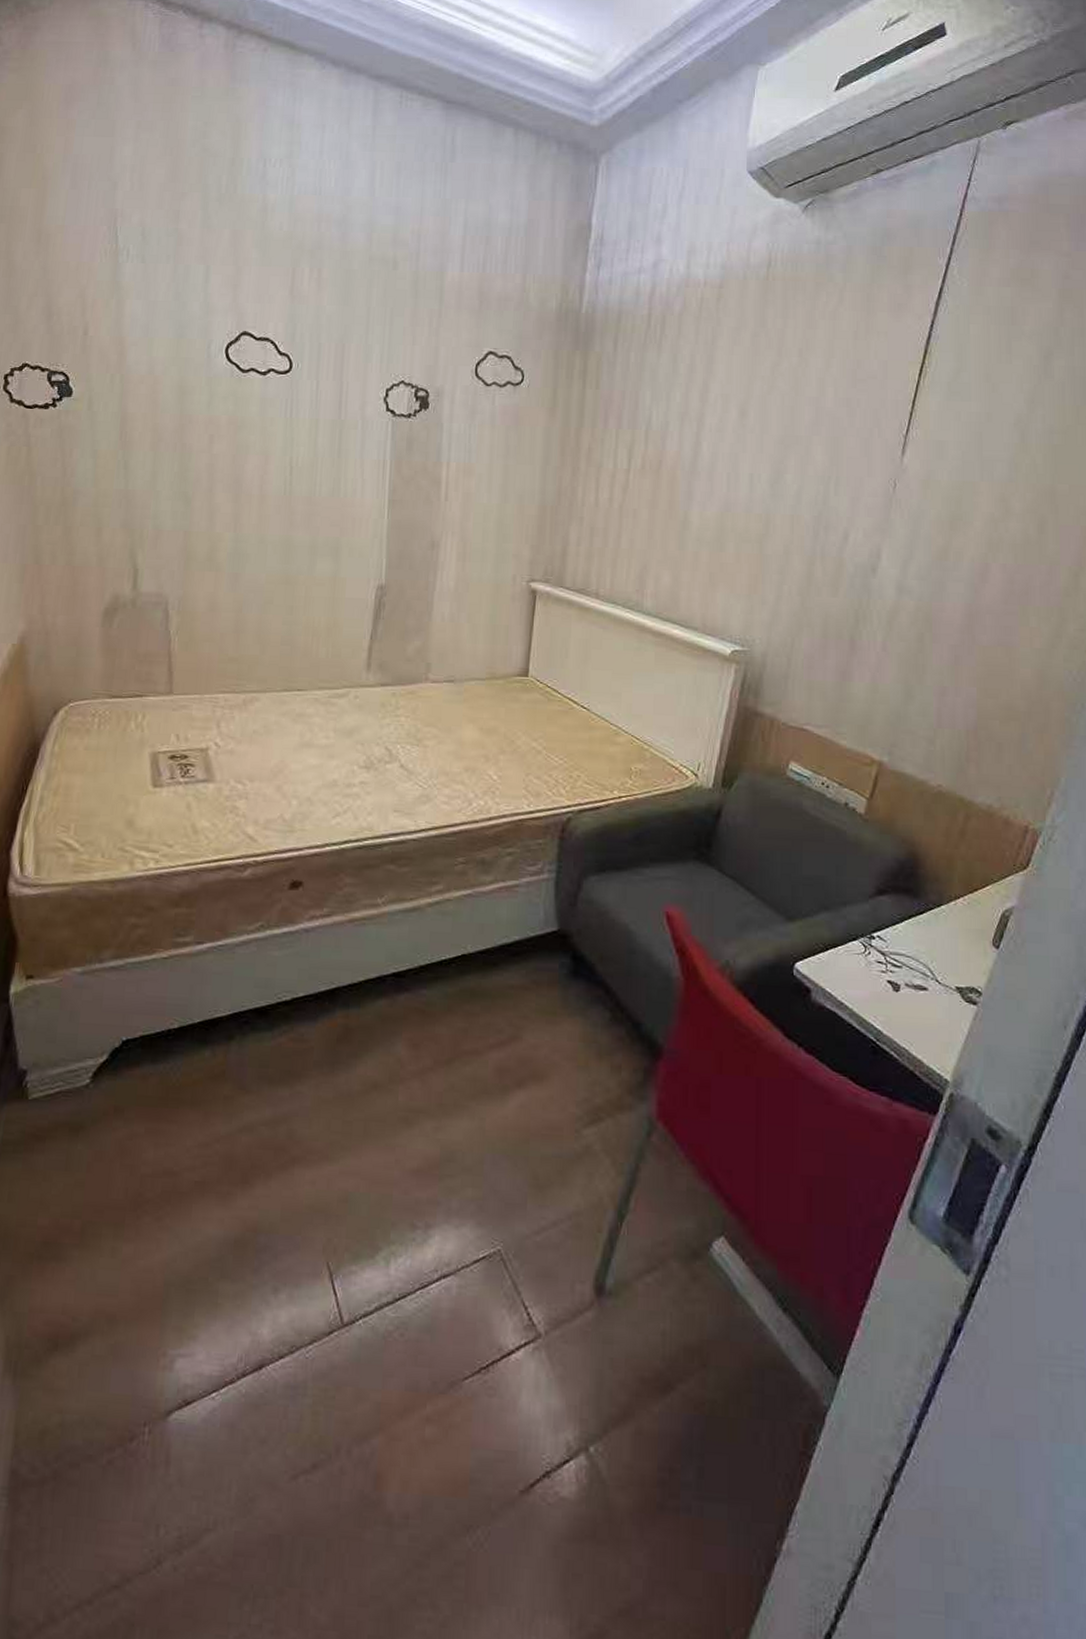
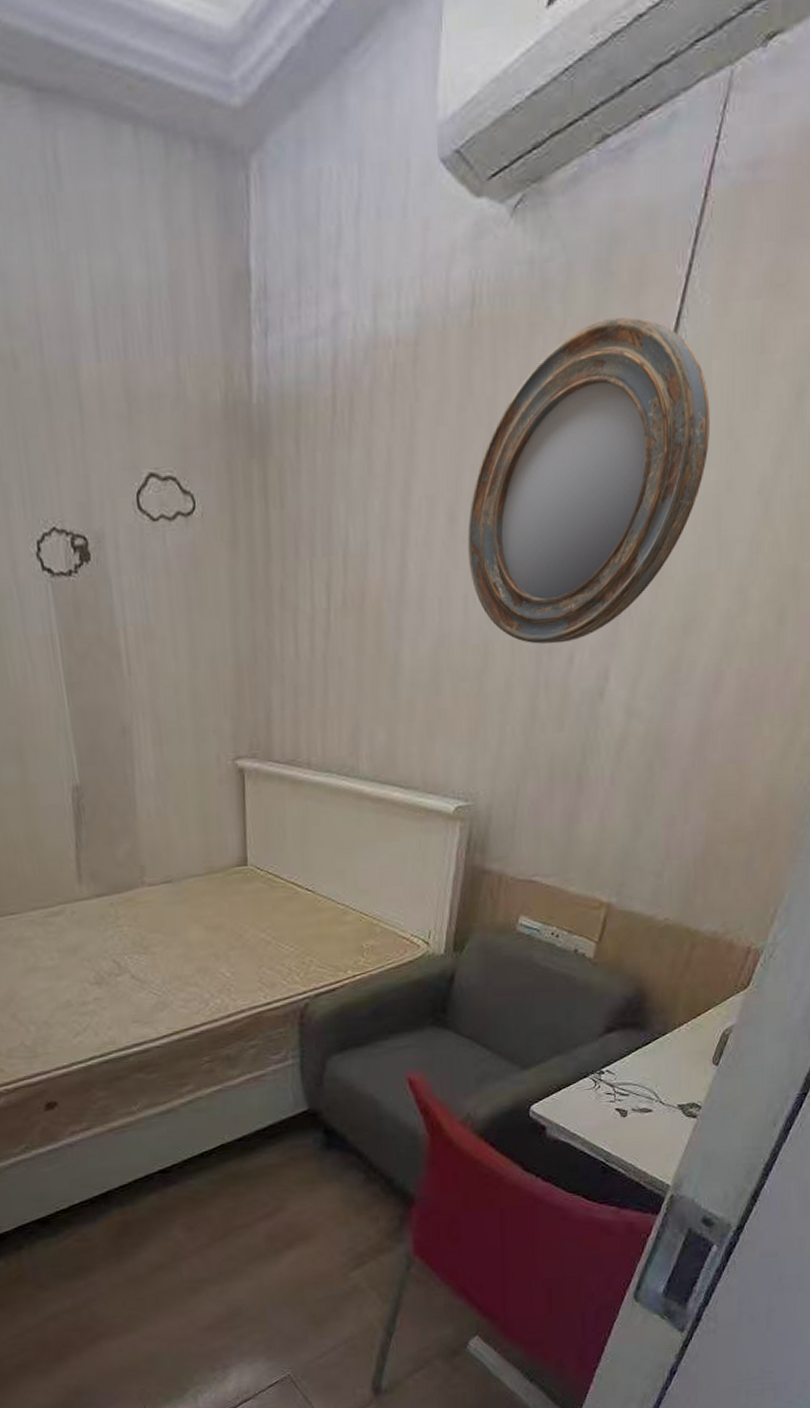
home mirror: none [755,287,970,523] -> present [467,317,710,644]

